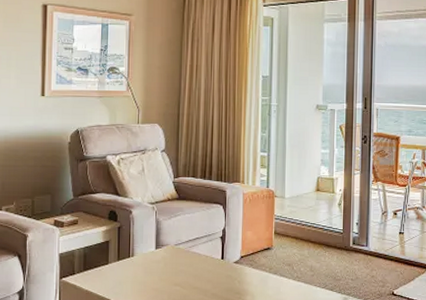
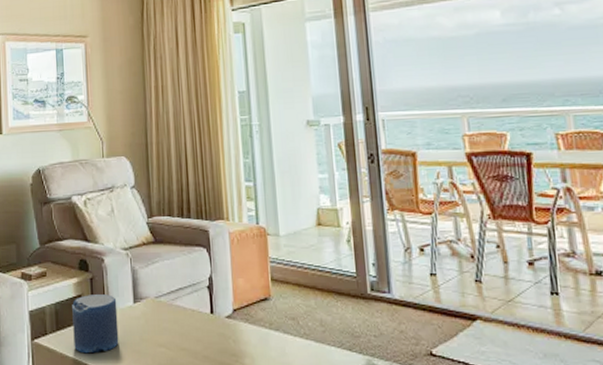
candle: none [99,241,141,291] -> present [72,294,119,354]

